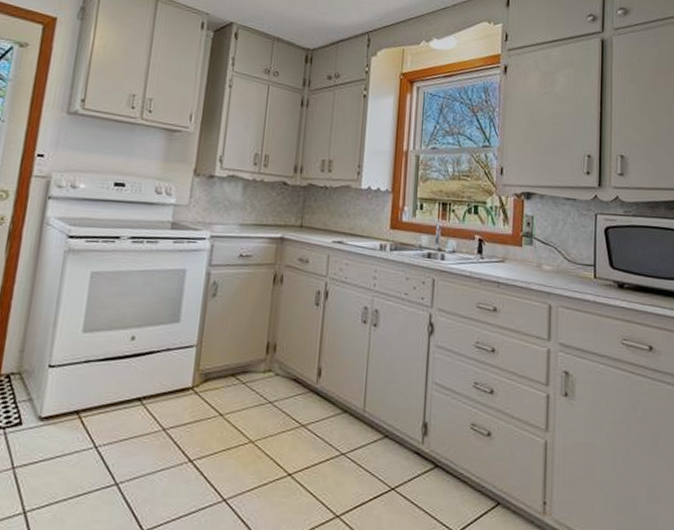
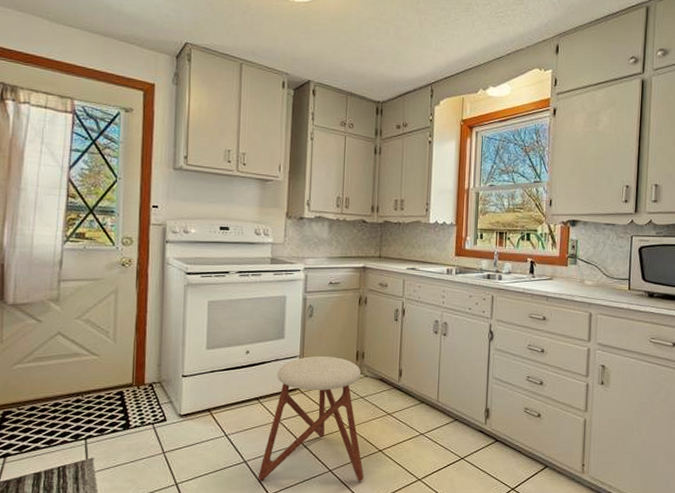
stool: none [130,346,272,516] -> present [257,355,364,481]

